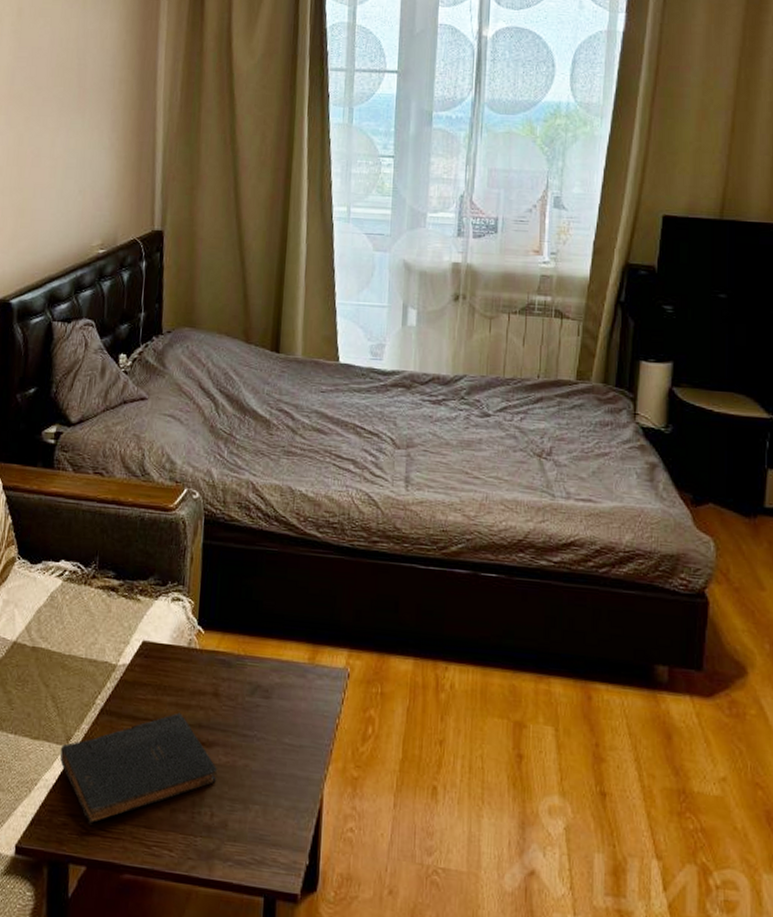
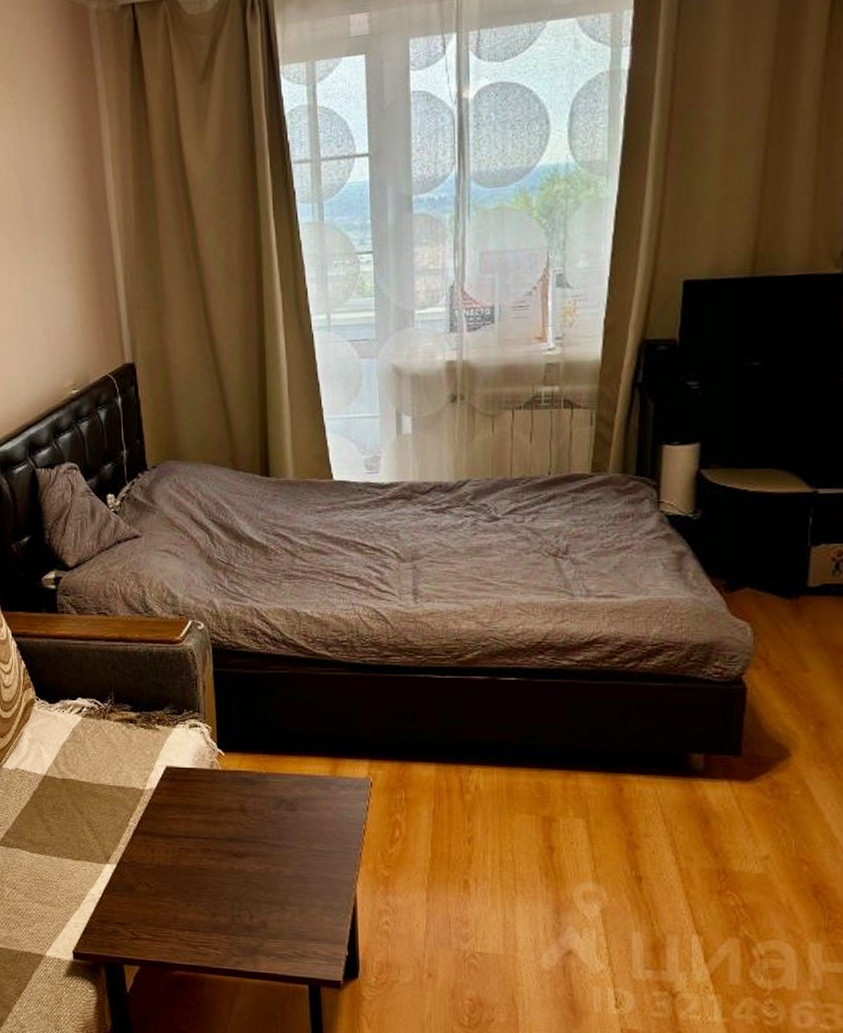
book: present [59,712,218,825] -> none [101,828,252,931]

